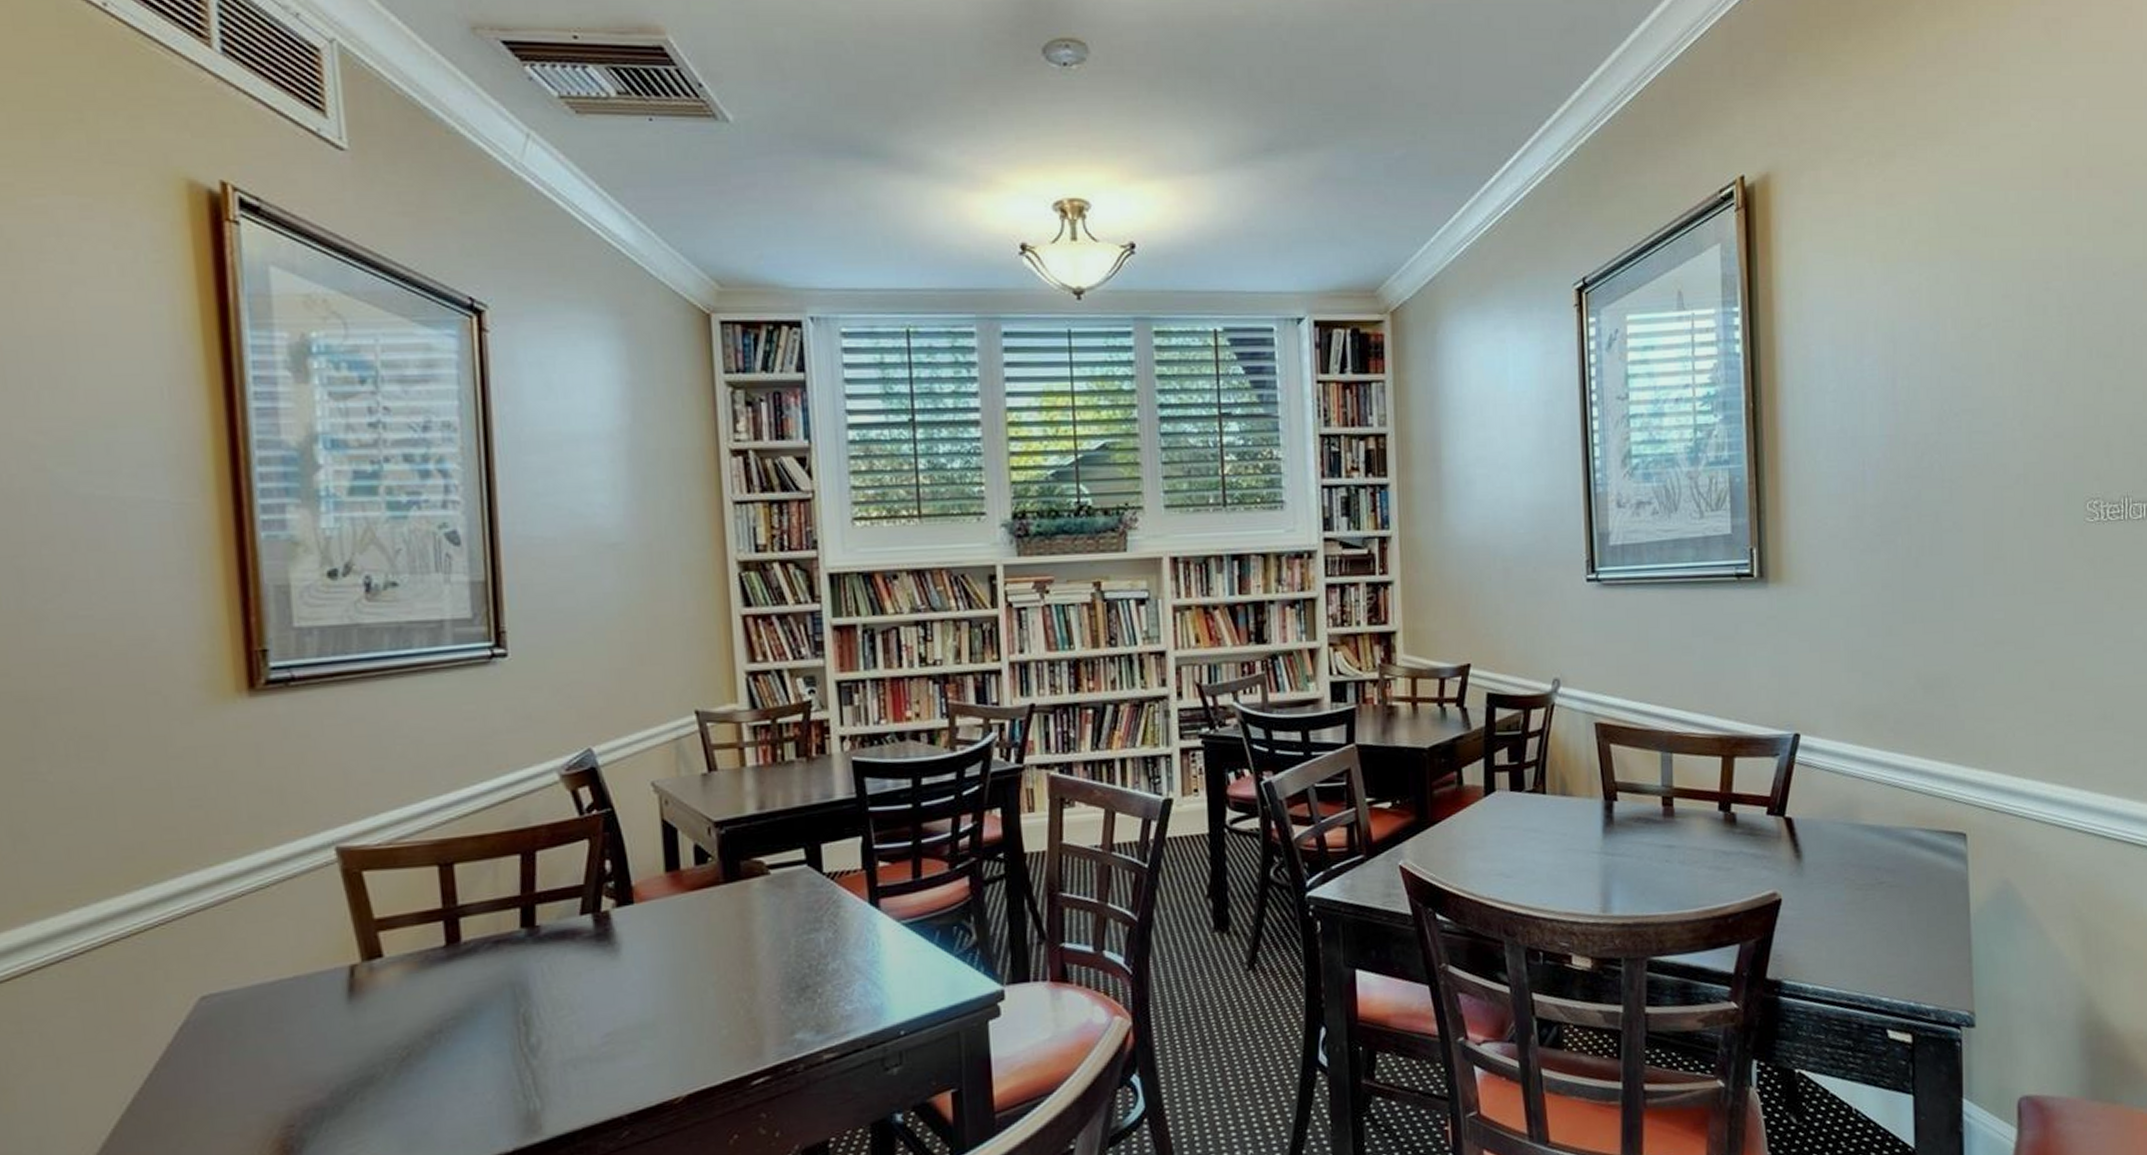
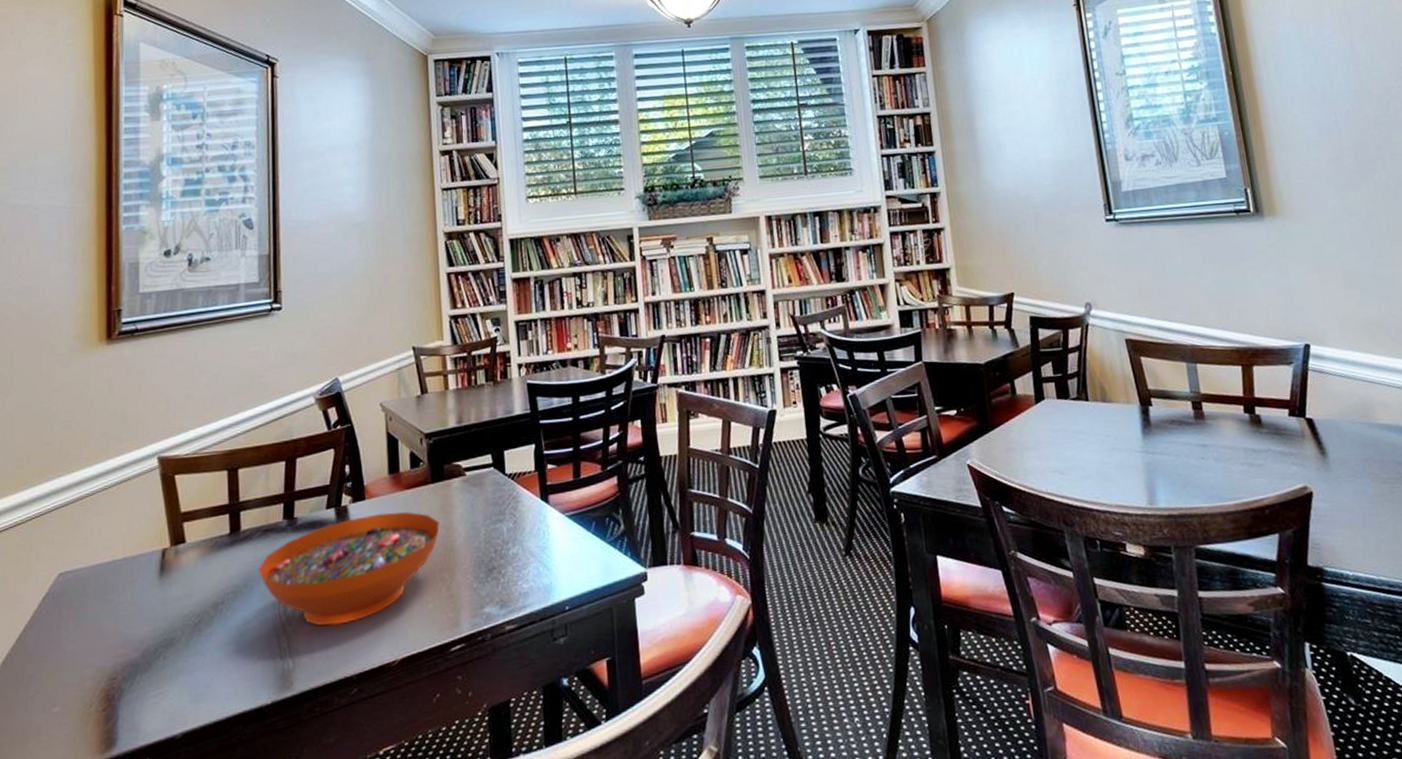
decorative bowl: none [488,918,735,1058] -> present [259,512,440,626]

